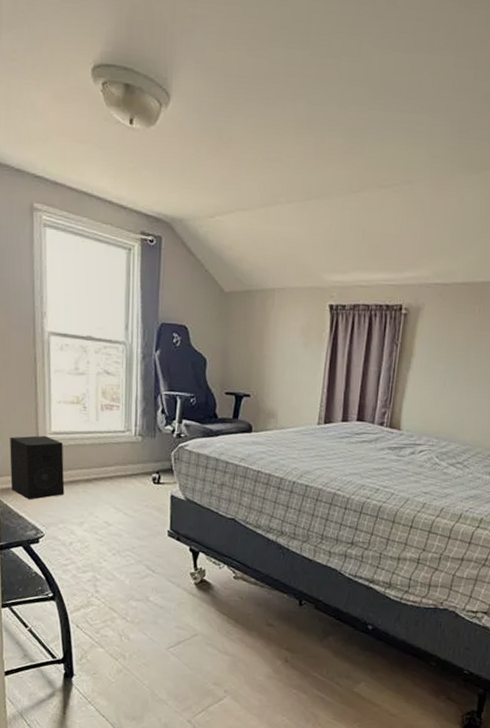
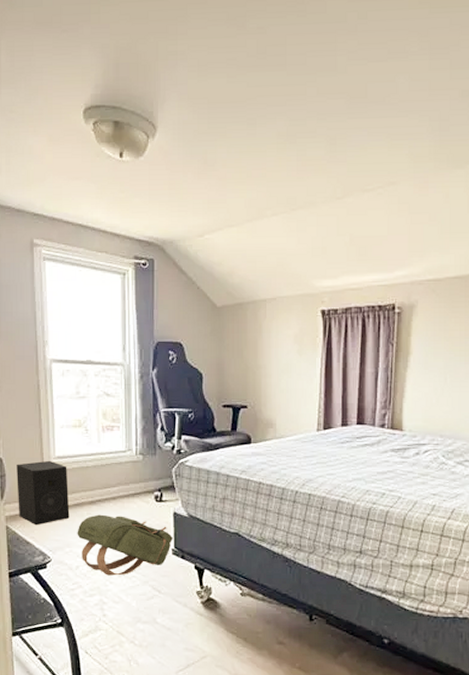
backpack: none [71,492,169,554] -> present [77,514,173,576]

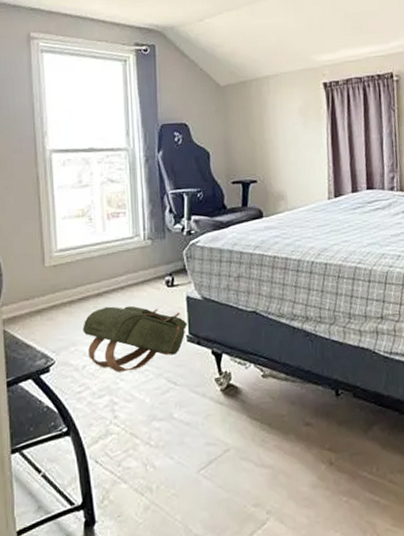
speaker: present [17,460,70,526] -> none [15,254,74,326]

